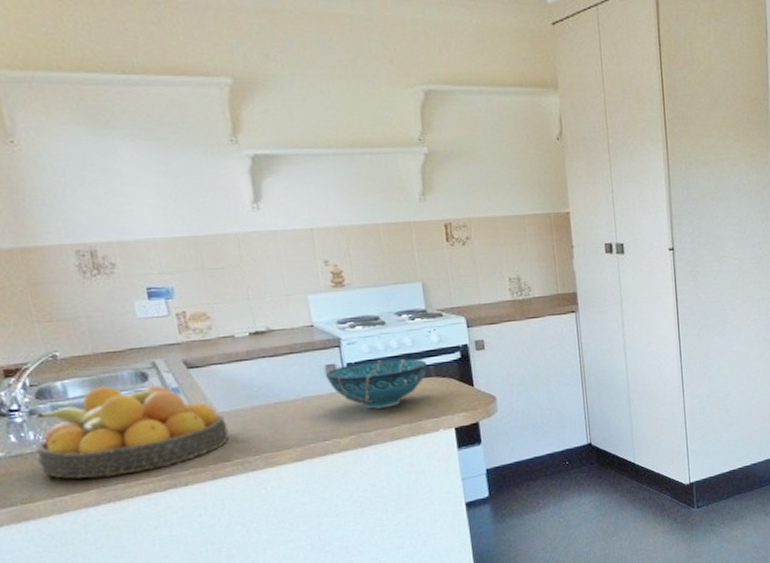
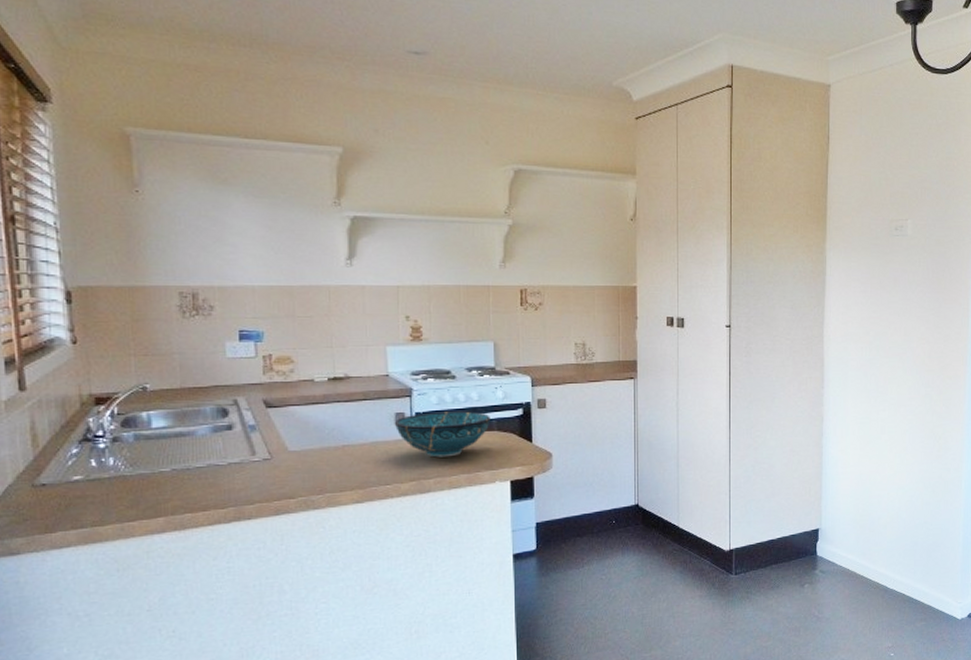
fruit bowl: present [36,385,230,479] -> none [114,420,297,506]

